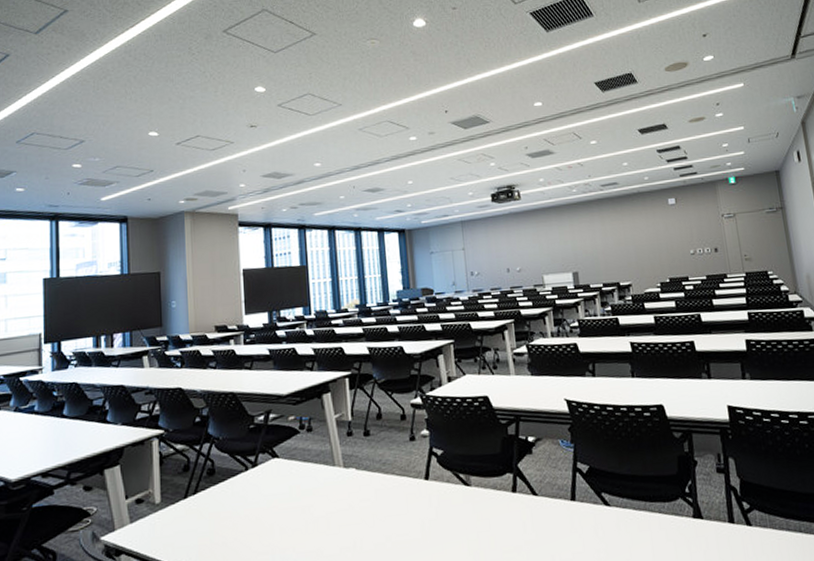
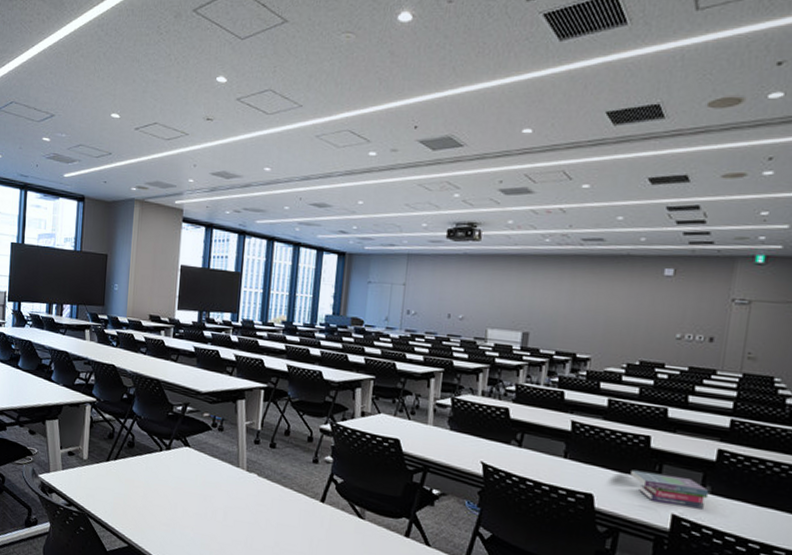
books: none [687,371,750,399] -> present [630,469,710,510]

